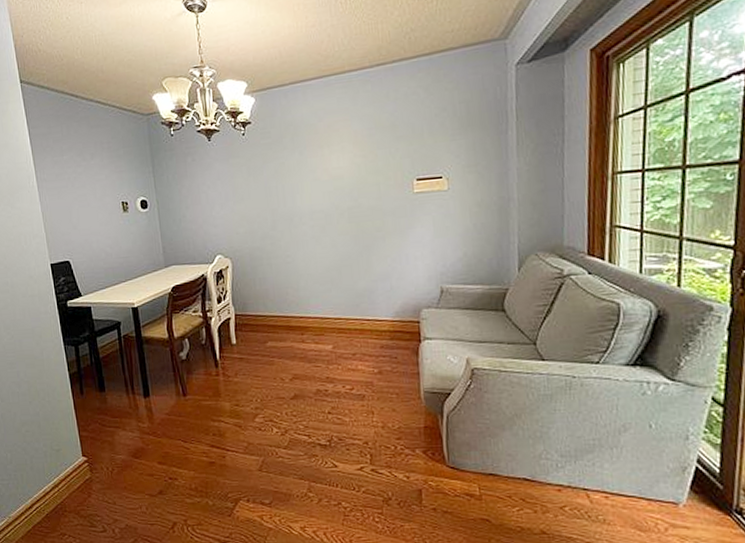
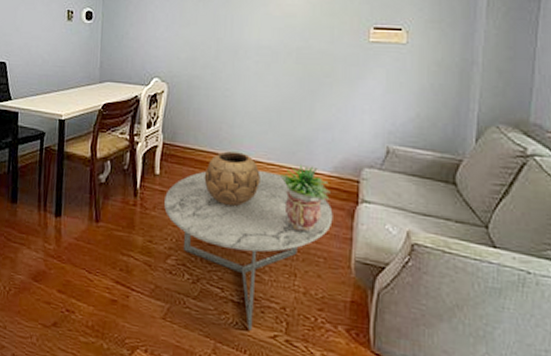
coffee table: none [244,325,400,467] -> present [164,171,333,331]
decorative bowl: none [278,312,330,363] -> present [204,151,260,207]
potted plant: none [347,314,395,375] -> present [279,164,330,232]

